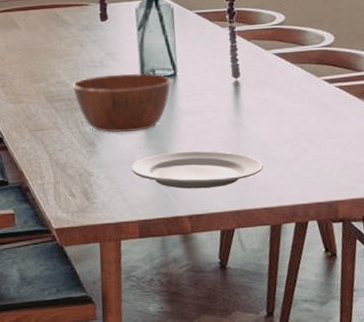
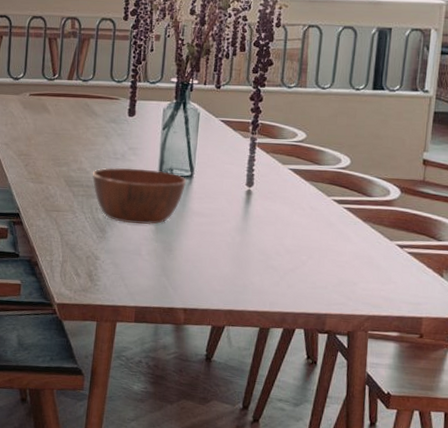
plate: present [131,150,264,189] -> none [136,248,262,287]

